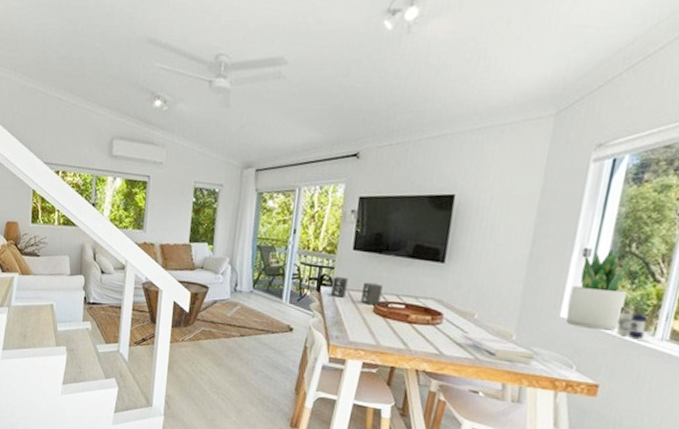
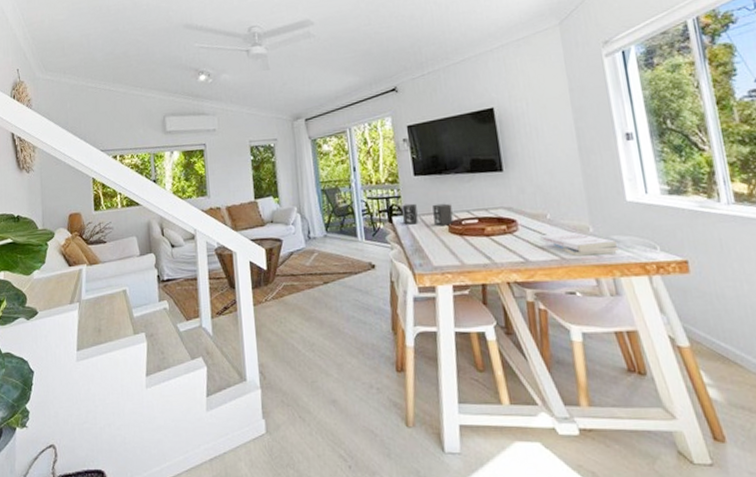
planter: present [566,250,635,331] -> none [627,129,683,208]
candle: present [616,310,648,340] -> none [681,183,711,209]

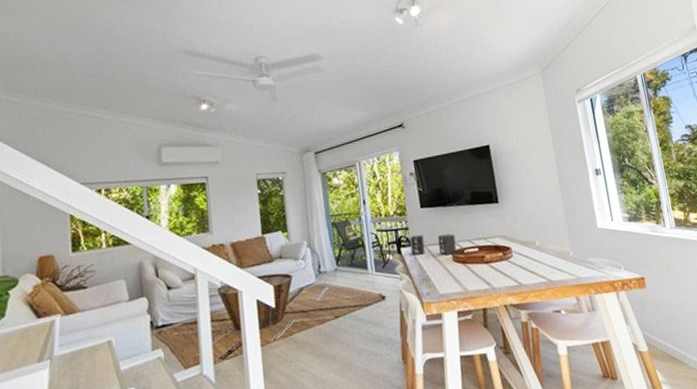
books: present [540,231,619,256] -> none [531,256,593,278]

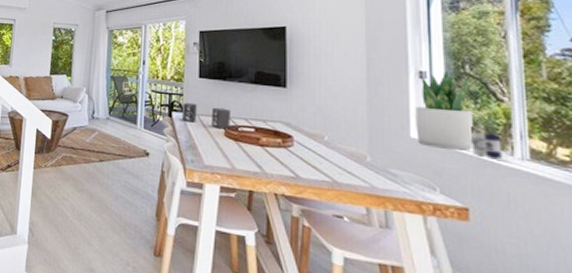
planter: none [596,166,639,233] -> present [415,71,474,151]
candle: none [637,211,659,233] -> present [471,130,503,160]

